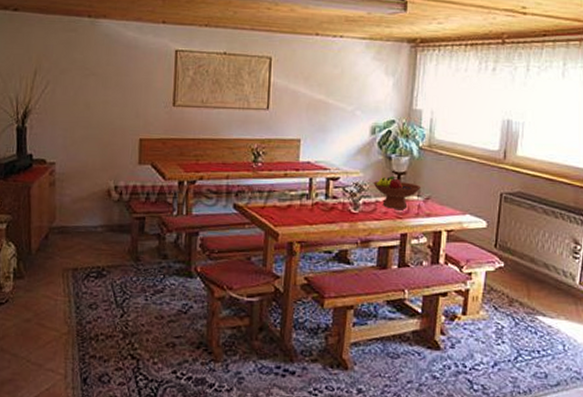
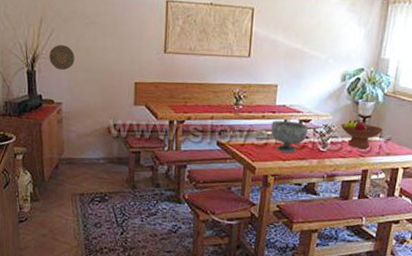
decorative plate: none [42,98,72,126] -> present [49,44,75,70]
decorative bowl: none [295,179,338,216] -> present [271,121,309,153]

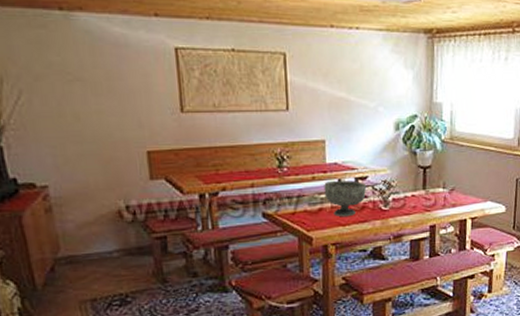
decorative plate: present [49,44,75,70] -> none [19,109,59,143]
fruit bowl: present [340,119,384,149] -> none [400,171,446,203]

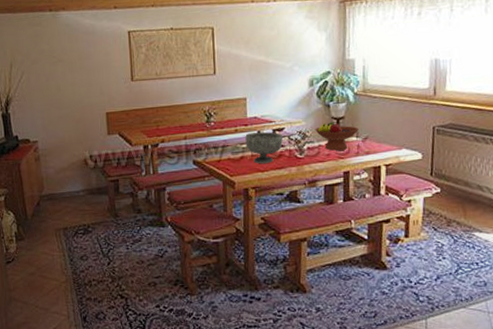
fruit bowl: none [400,171,446,203] -> present [315,122,360,151]

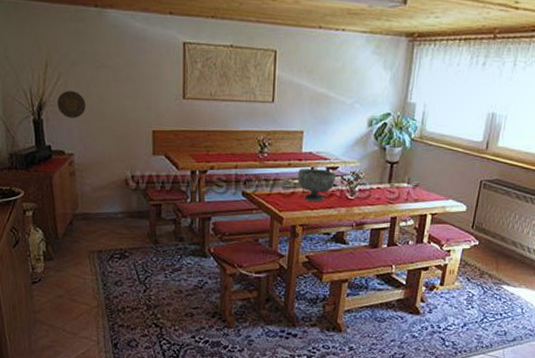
decorative plate: none [21,85,46,110] -> present [57,90,86,118]
fruit bowl: present [315,122,360,151] -> none [368,166,412,195]

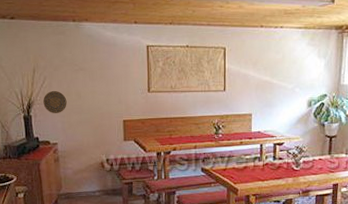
decorative bowl: present [298,169,337,202] -> none [249,146,283,174]

